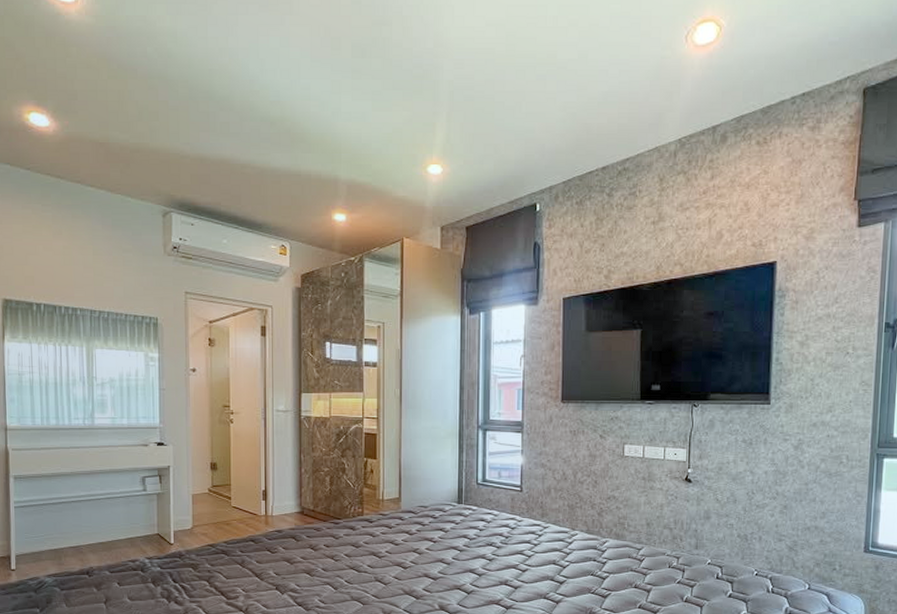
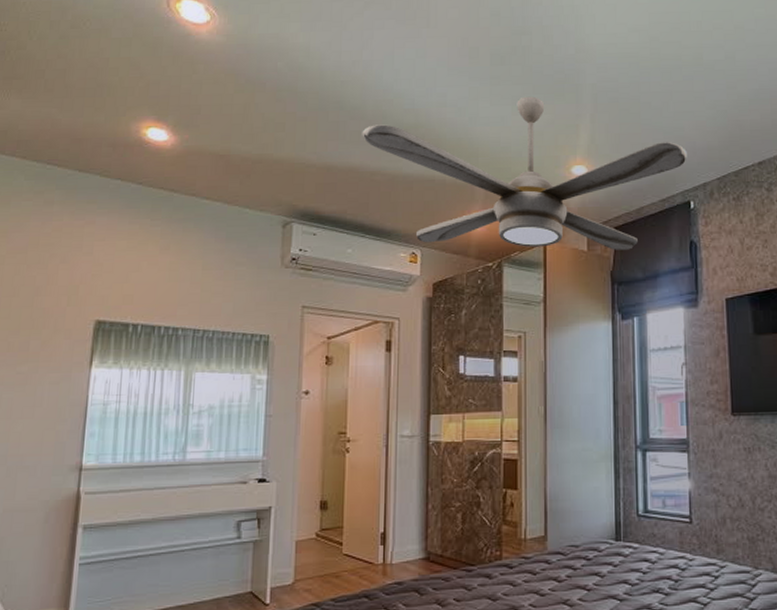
ceiling fan: none [231,92,536,249] -> present [362,96,687,250]

